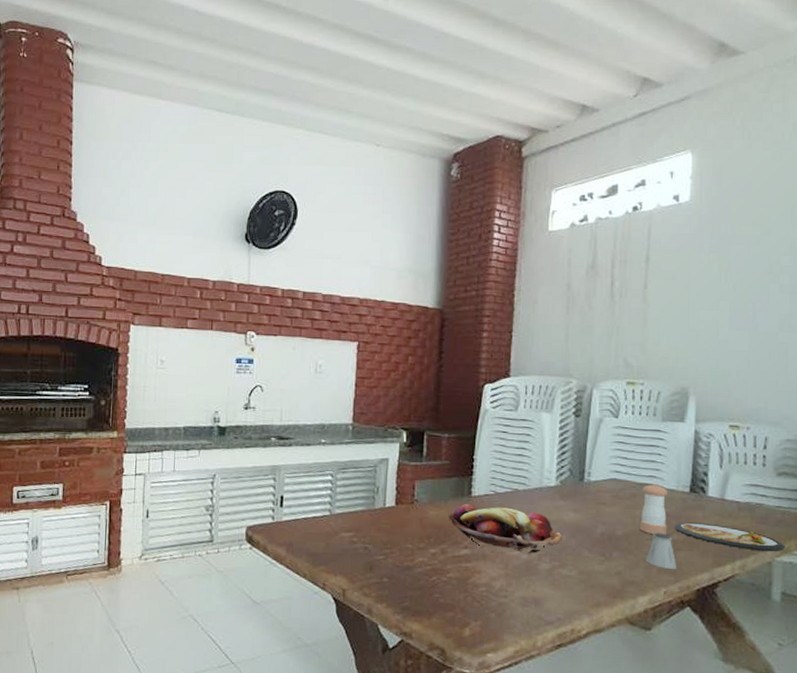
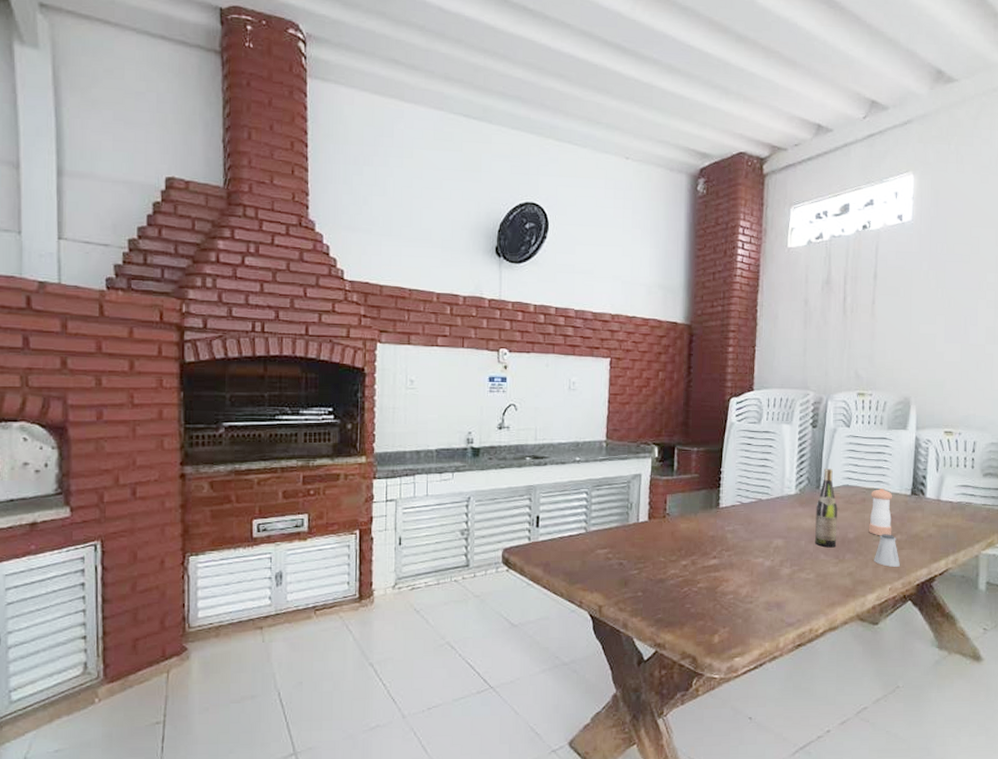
fruit basket: present [448,503,562,554] -> none [697,514,801,561]
wine bottle: none [578,459,604,545] -> present [815,468,838,548]
dish: present [674,522,786,552] -> none [898,523,990,546]

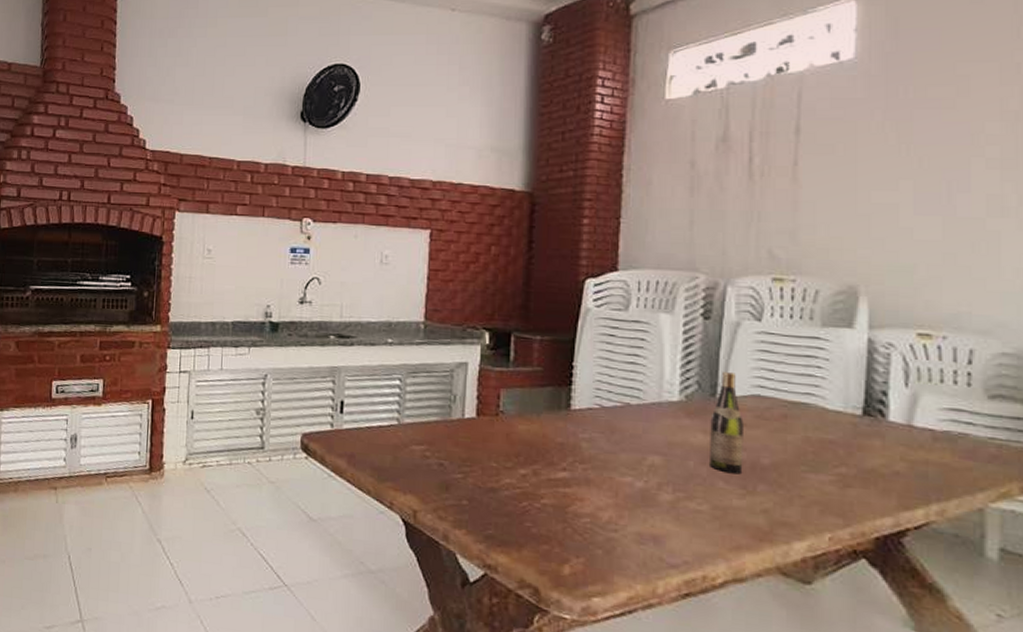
pepper shaker: present [869,489,893,536] -> none [794,403,832,467]
saltshaker: present [874,534,900,567] -> none [802,464,846,510]

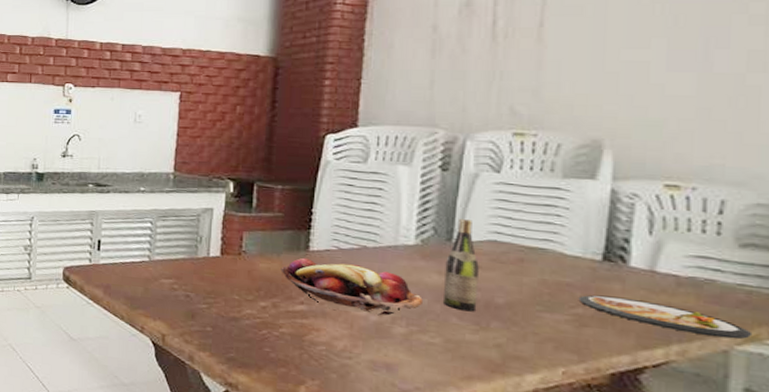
fruit basket: none [541,417,688,482] -> present [280,257,423,316]
dish: none [841,452,1005,496] -> present [578,295,753,339]

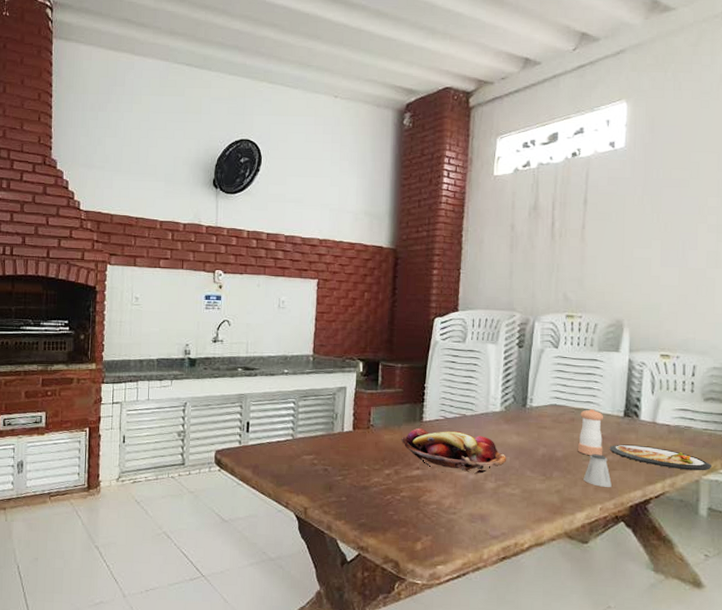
wine bottle: present [444,218,479,312] -> none [521,387,545,465]
pepper shaker: none [529,249,571,307] -> present [578,409,604,456]
saltshaker: none [537,304,582,348] -> present [583,454,612,487]

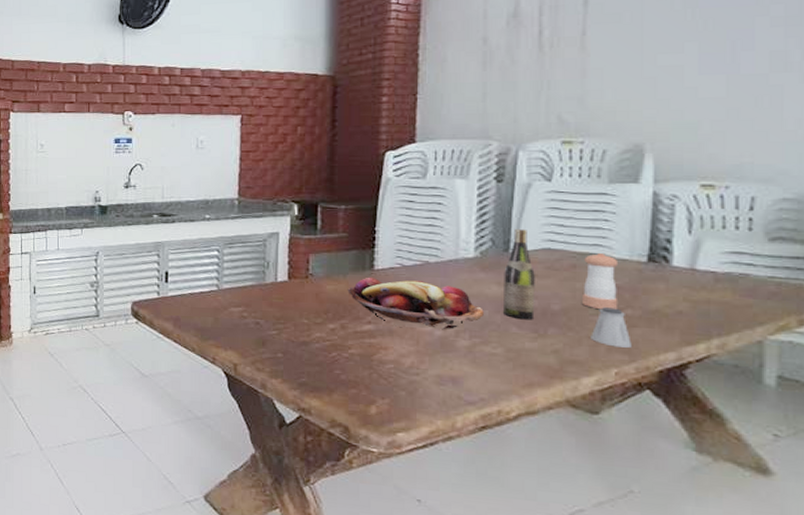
wine bottle: none [521,387,545,465] -> present [504,228,535,320]
dish: present [609,444,712,471] -> none [627,295,783,330]

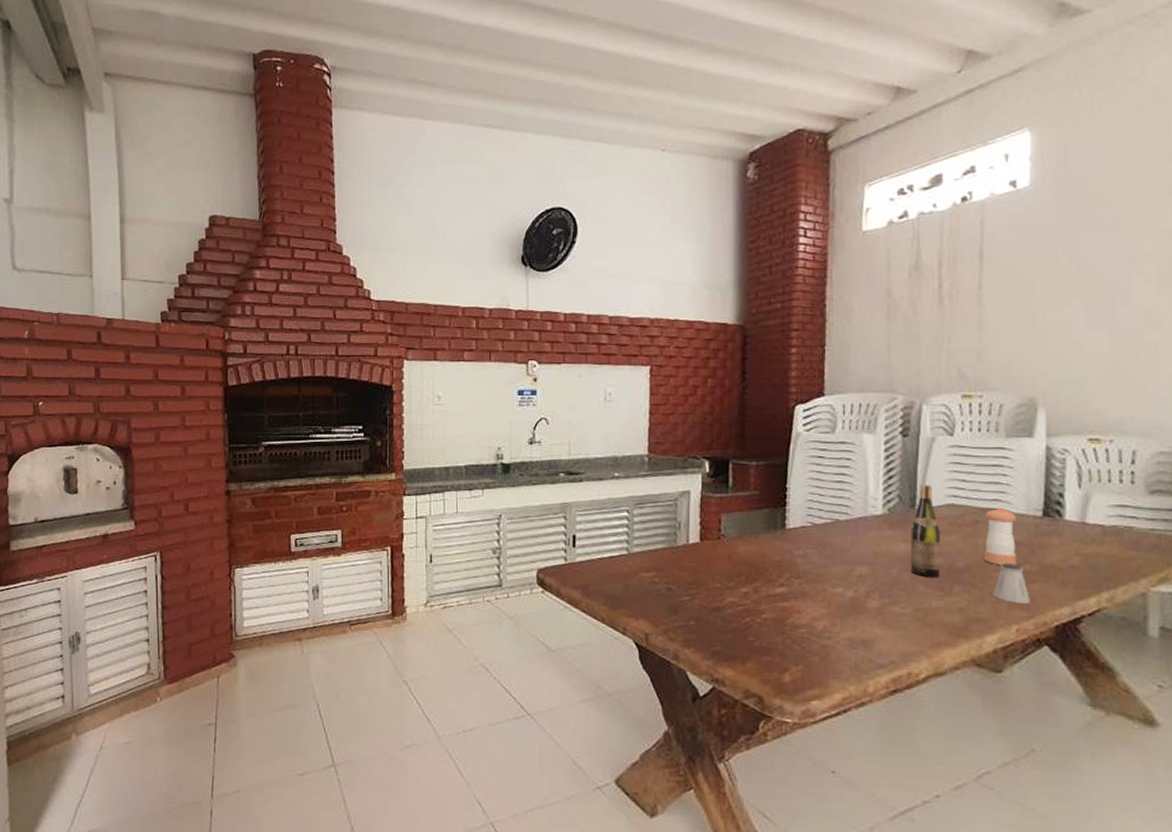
fruit basket: present [347,277,484,330] -> none [759,536,893,591]

